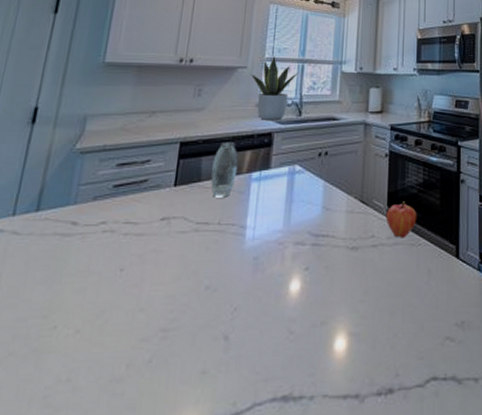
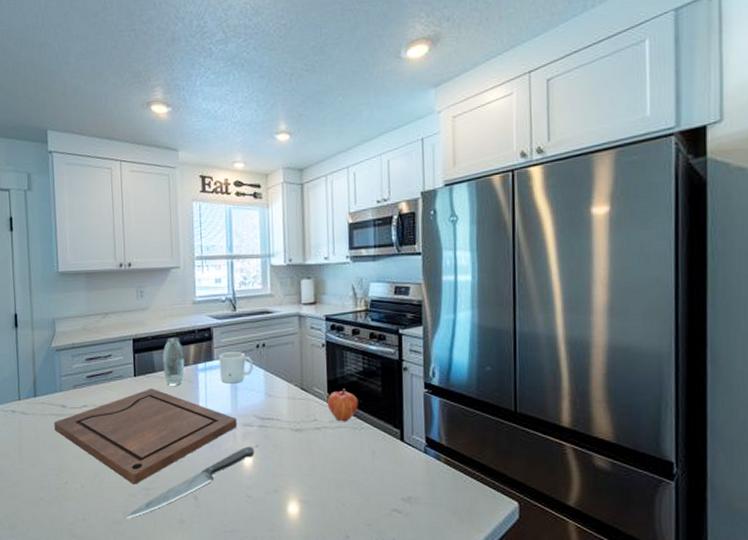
cutting board: none [54,201,289,325] -> present [54,389,238,485]
kitchen knife: none [127,269,304,375] -> present [124,446,255,519]
potted plant: present [251,55,300,120] -> none [185,253,230,316]
mug: none [275,160,314,195] -> present [218,352,254,384]

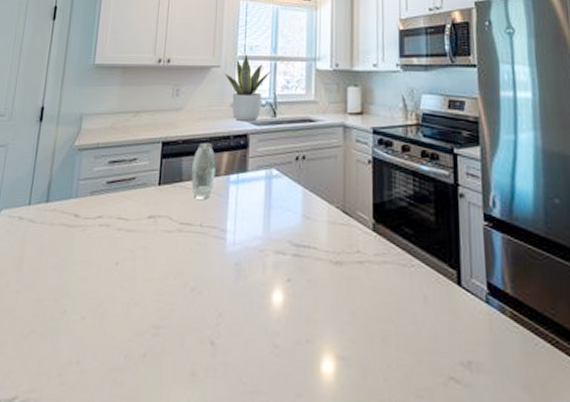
cutting board: present [54,389,238,485] -> none [62,201,269,320]
kitchen knife: present [124,446,255,519] -> none [126,279,286,366]
potted plant: none [185,253,230,316] -> present [225,53,272,121]
mug: present [218,352,254,384] -> none [253,163,292,201]
fruit: present [327,388,359,422] -> none [372,215,408,257]

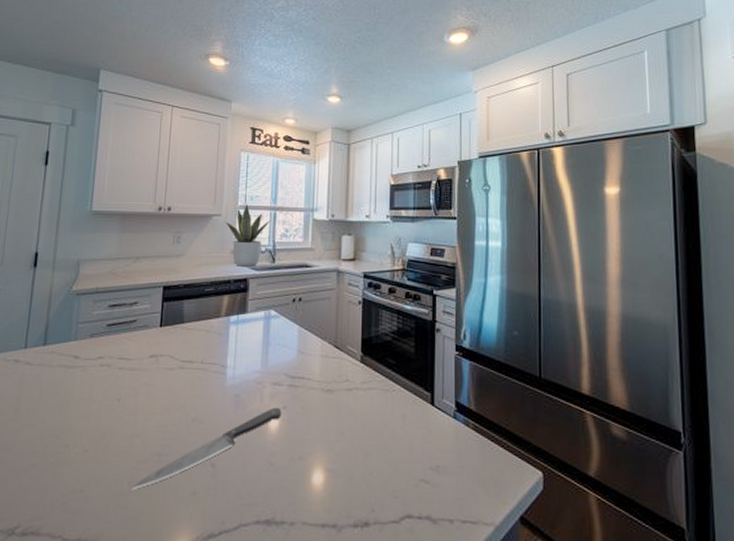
kitchen knife: none [126,279,286,366] -> present [129,407,282,490]
vase: present [191,142,216,199] -> none [193,286,217,339]

